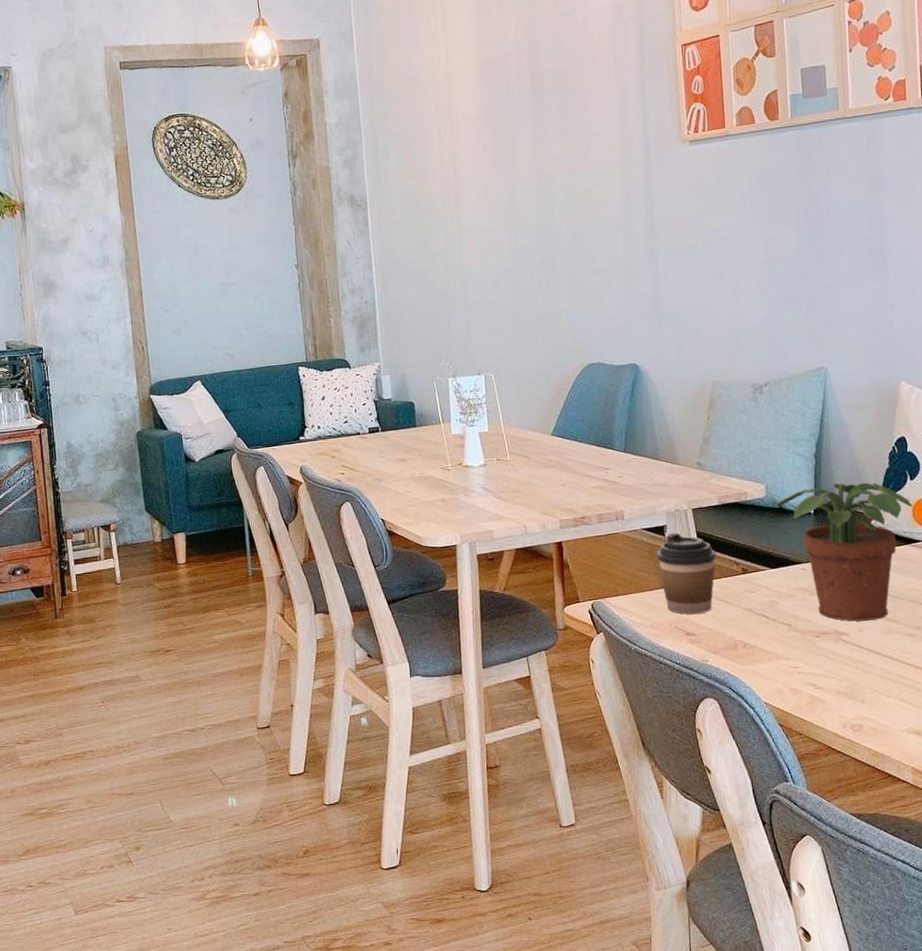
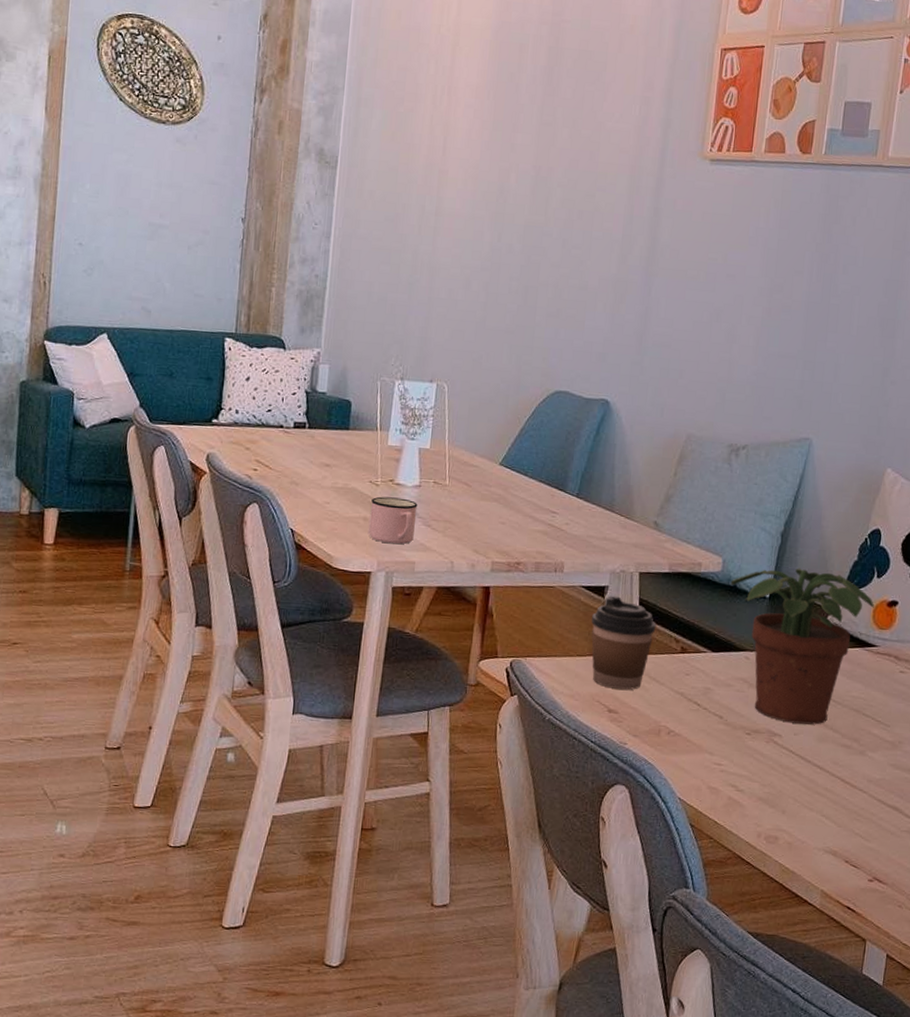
mug: none [446,477,488,519] -> present [368,496,418,545]

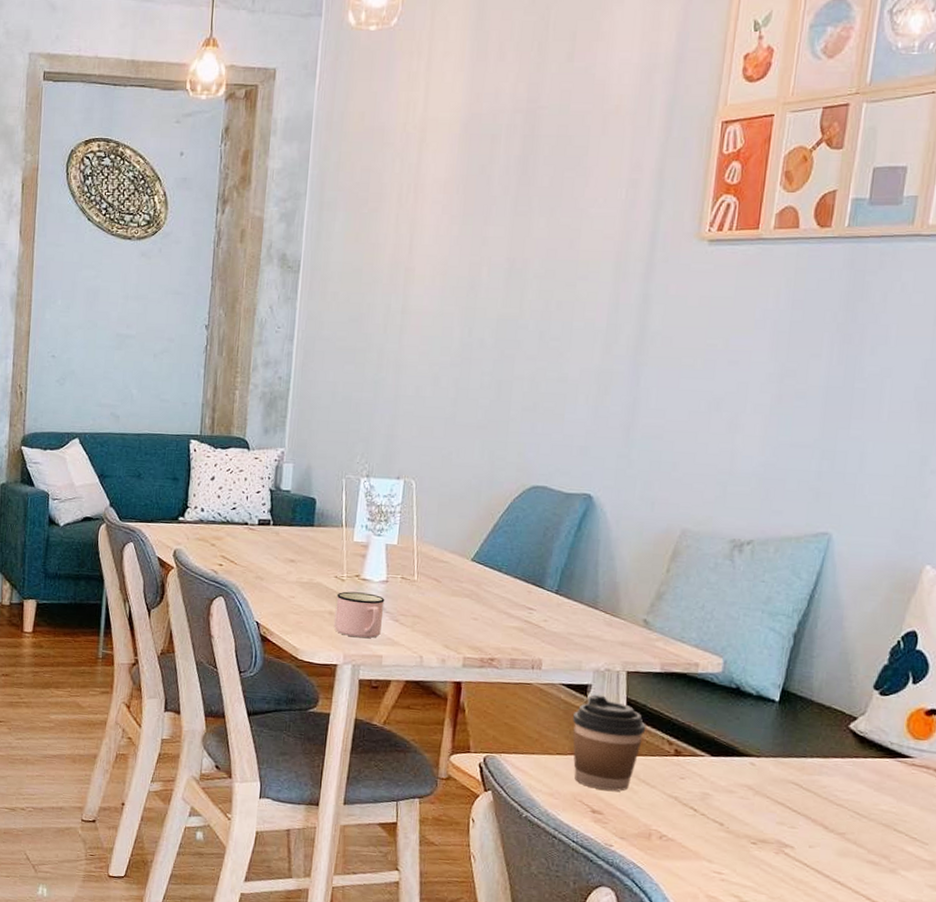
potted plant: present [730,568,874,725] -> none [733,671,909,838]

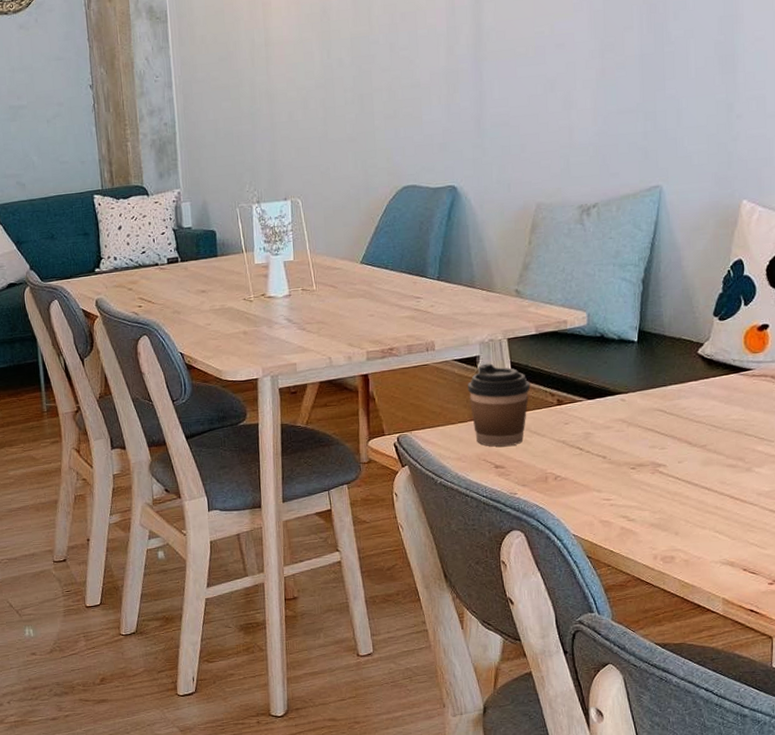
mug: present [334,591,385,639] -> none [248,308,292,351]

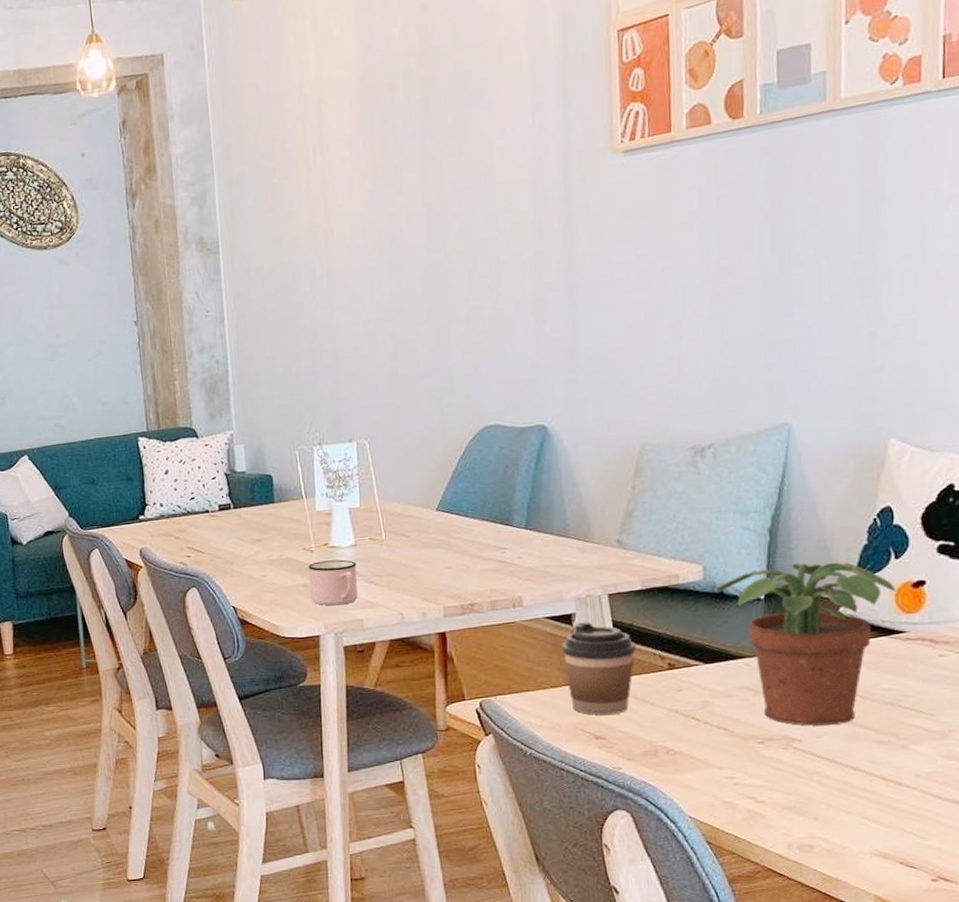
mug: none [248,308,292,351] -> present [308,559,358,606]
potted plant: none [597,308,744,453] -> present [716,562,896,726]

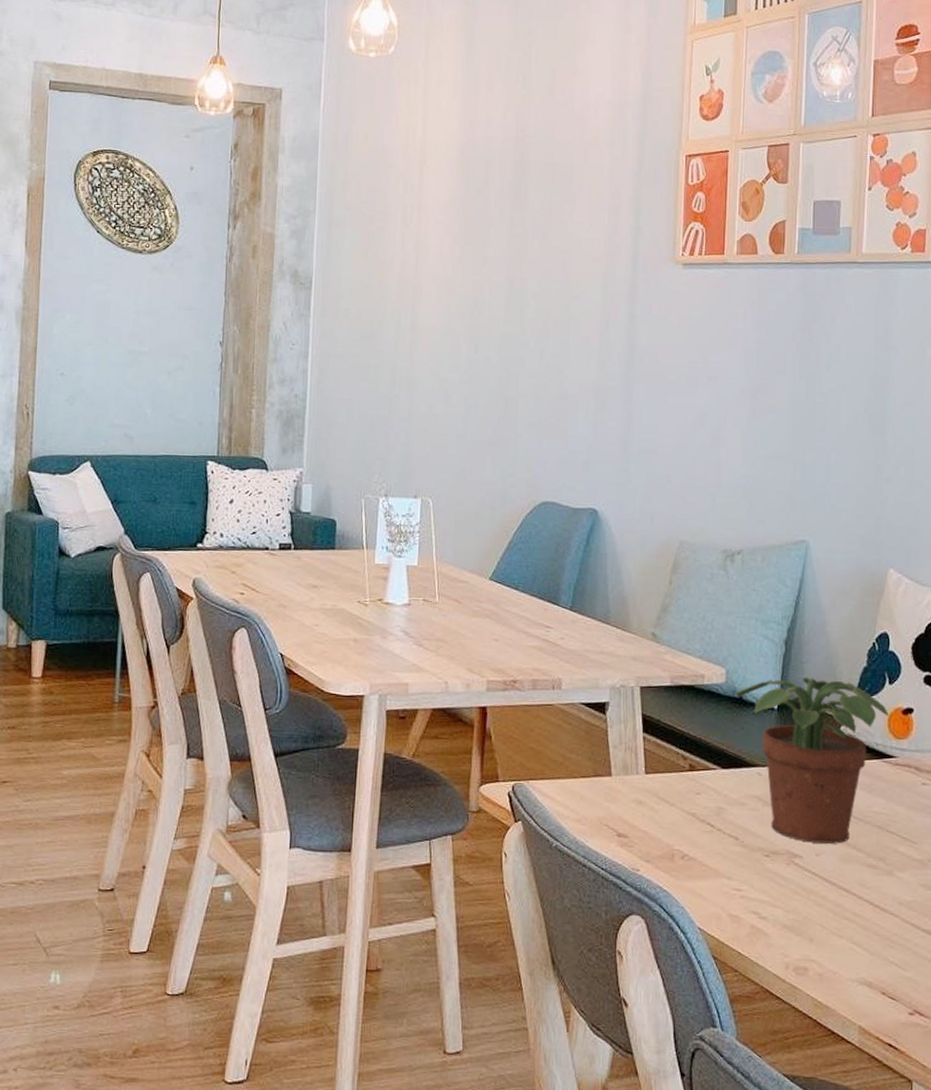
mug: present [308,559,358,606] -> none [359,616,408,666]
coffee cup: present [562,622,636,715] -> none [594,712,662,812]

